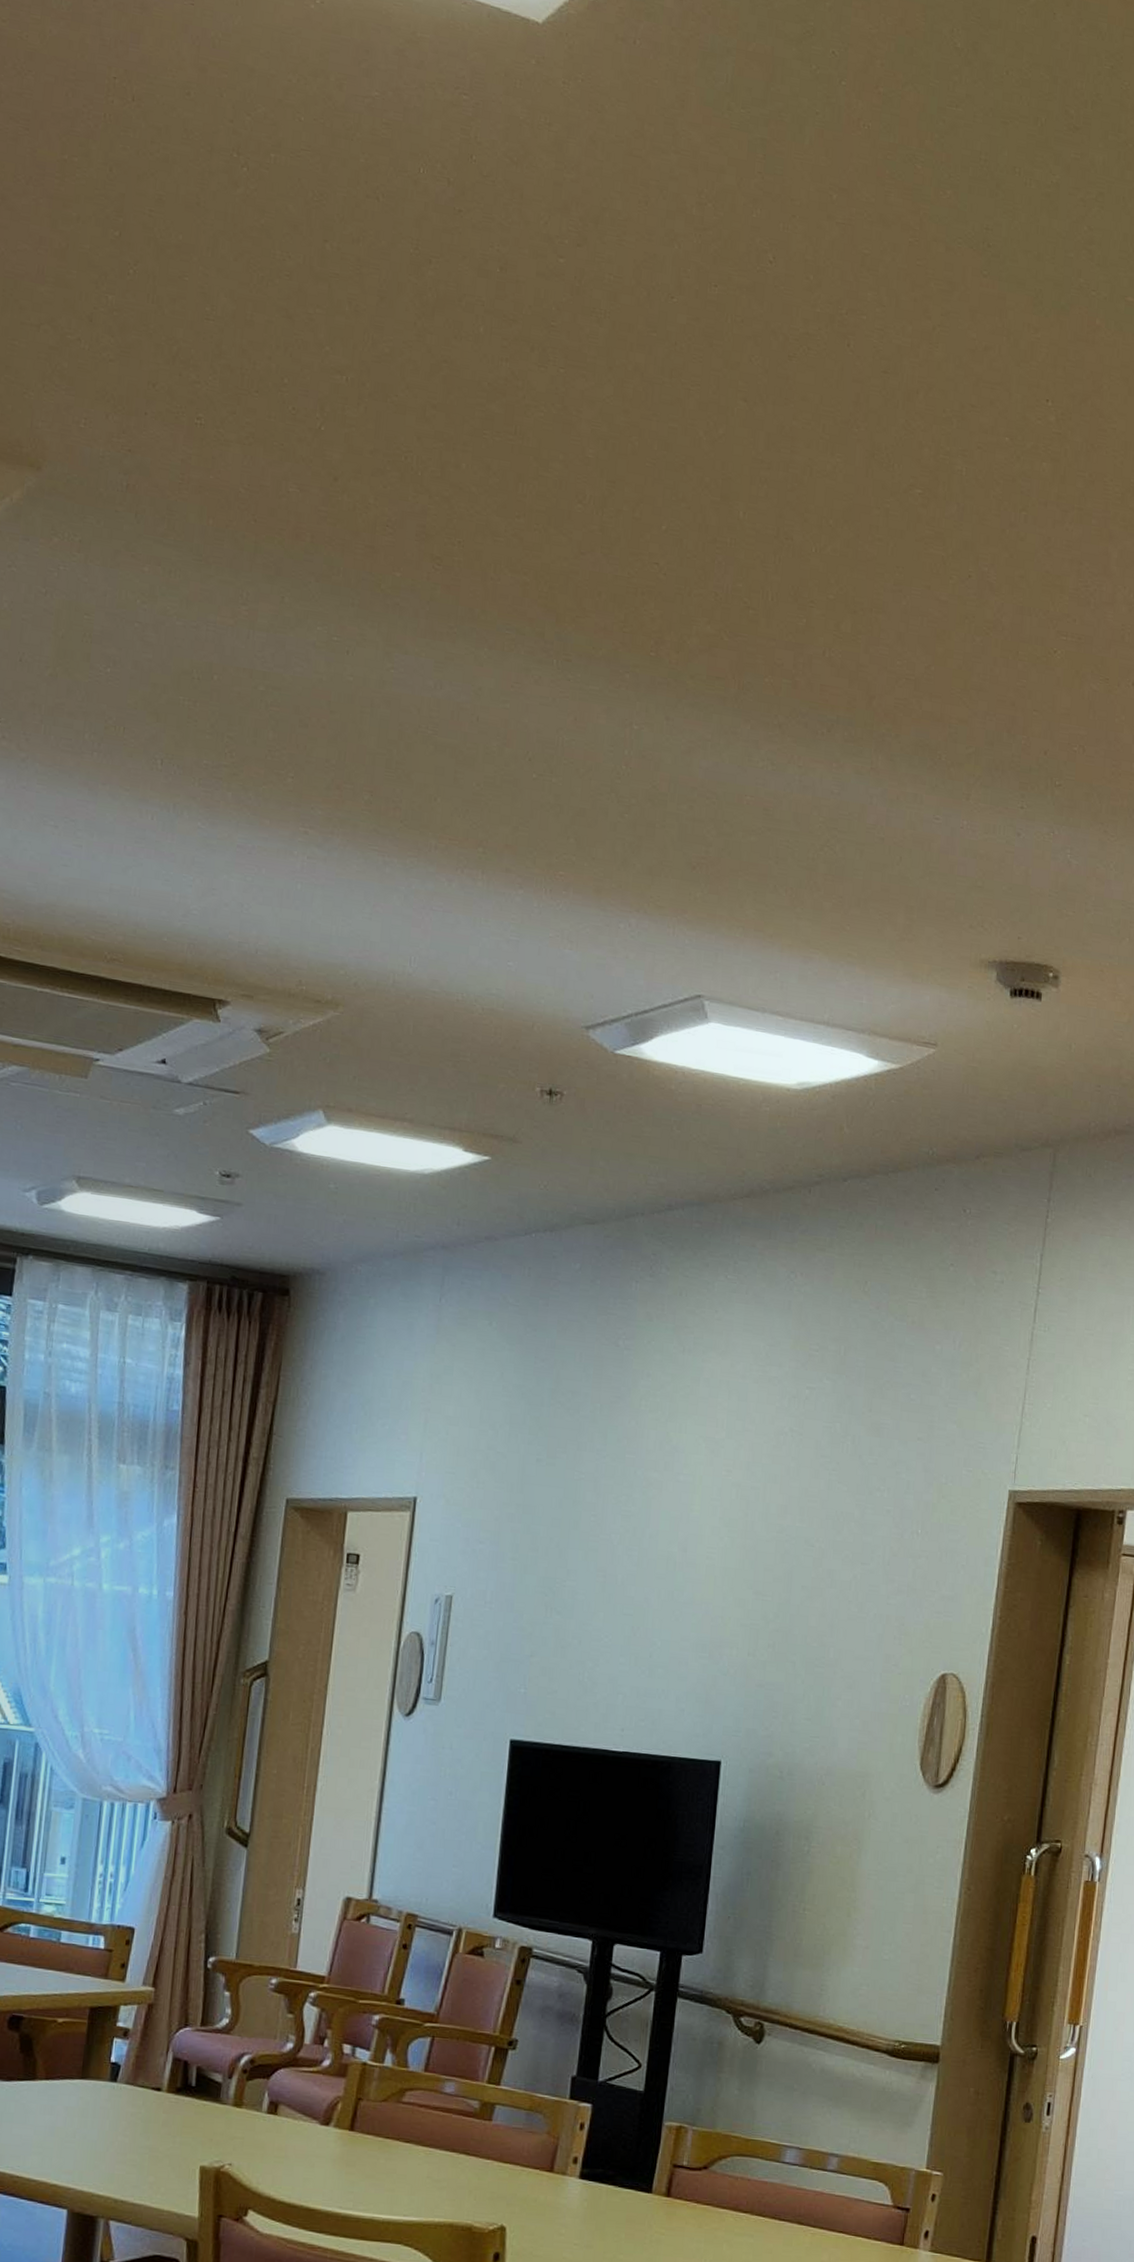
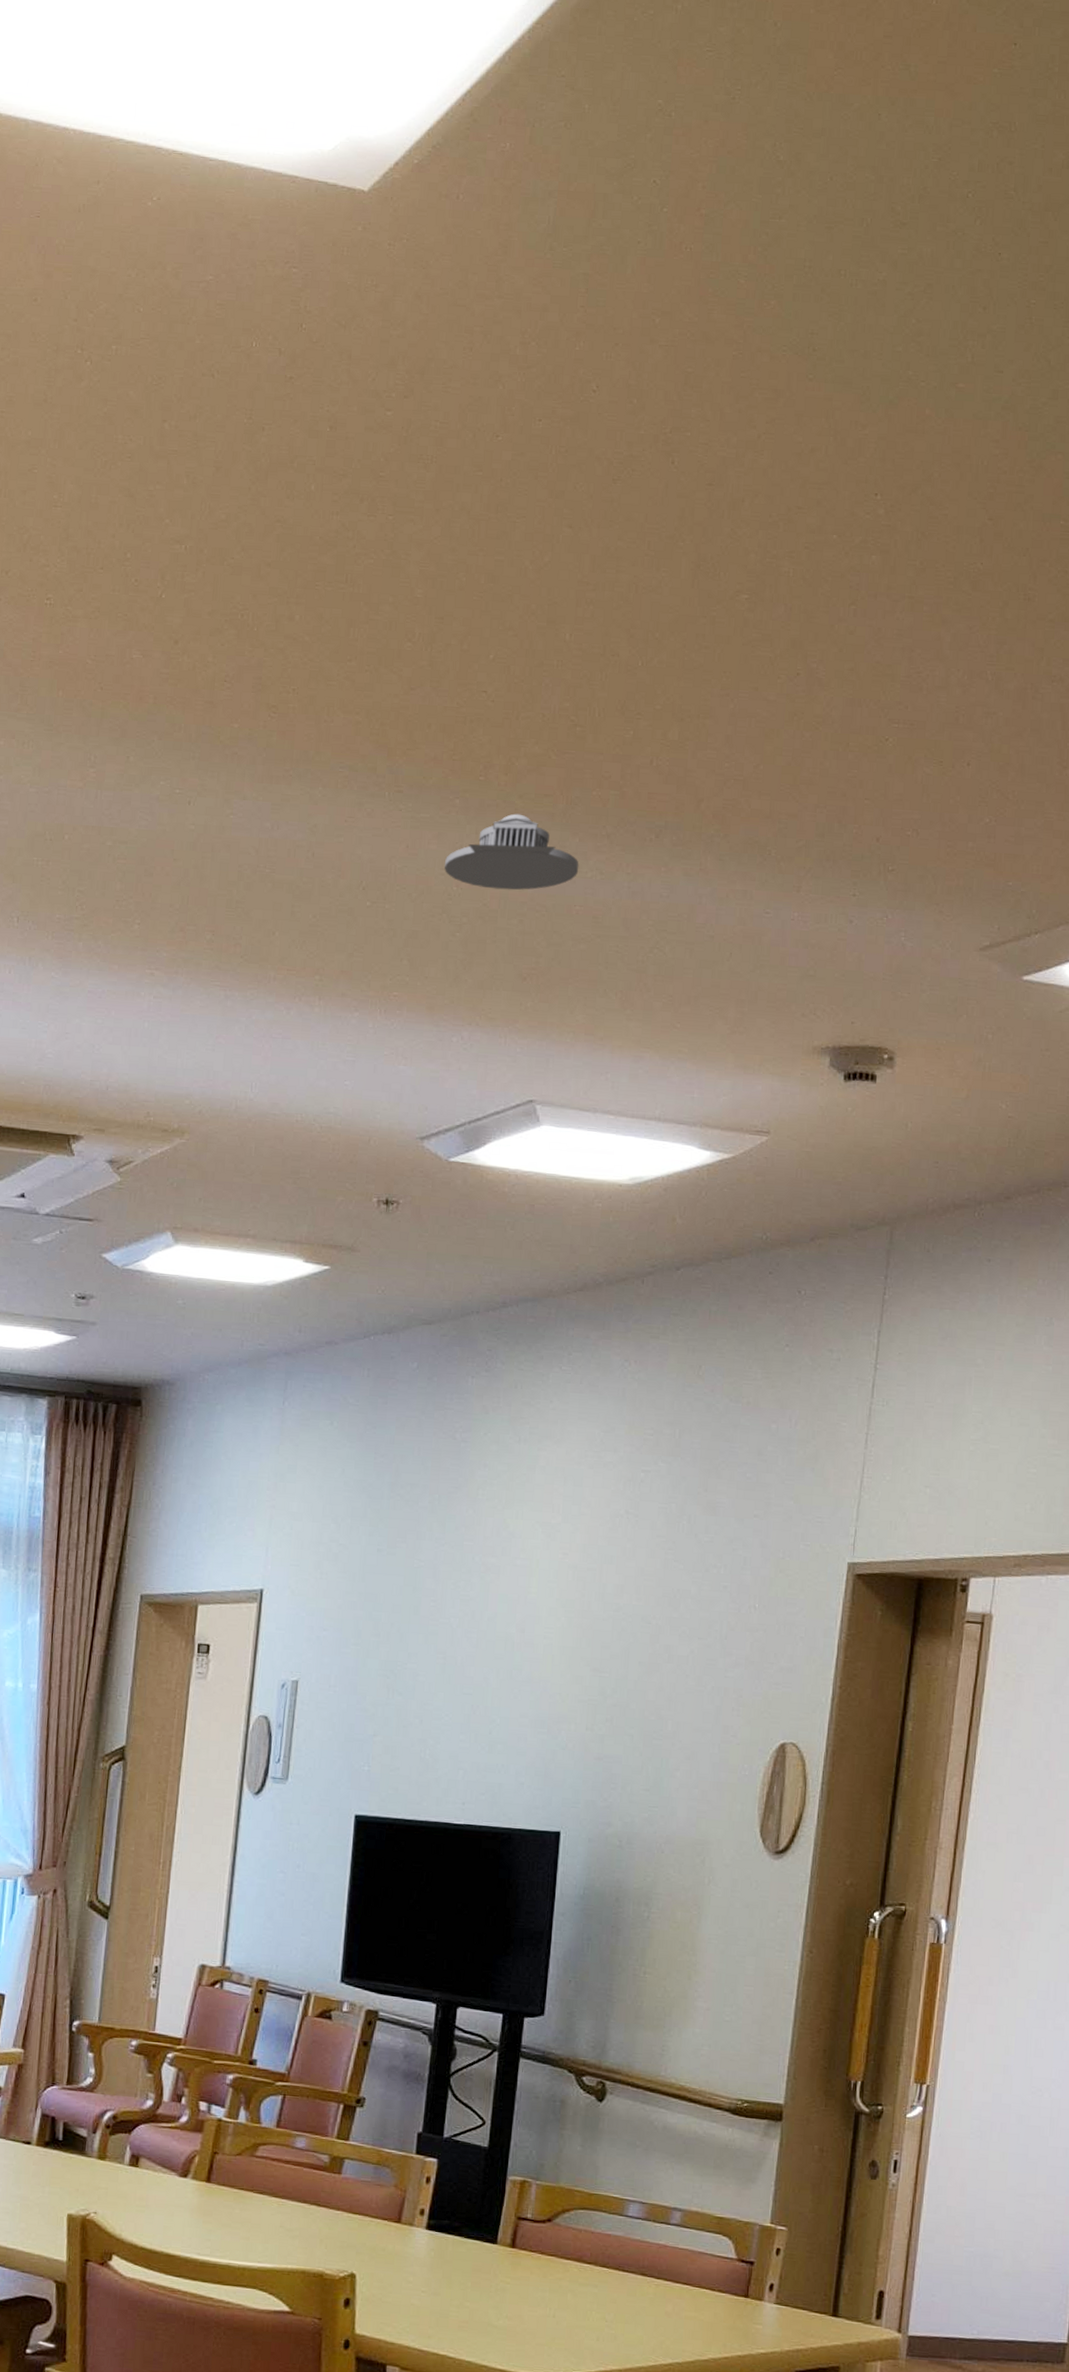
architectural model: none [614,694,751,775] -> present [445,813,579,890]

